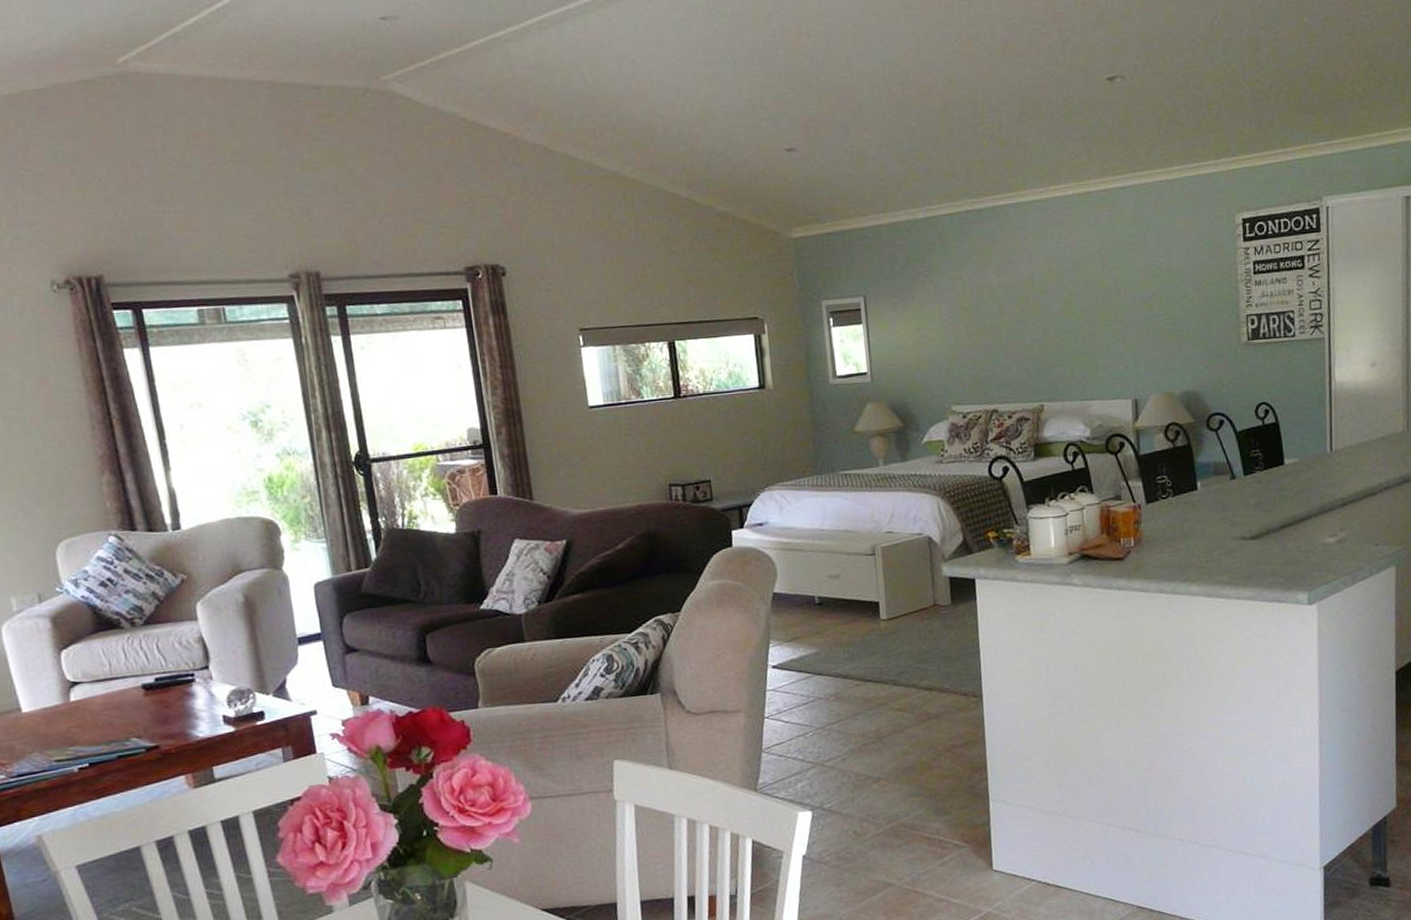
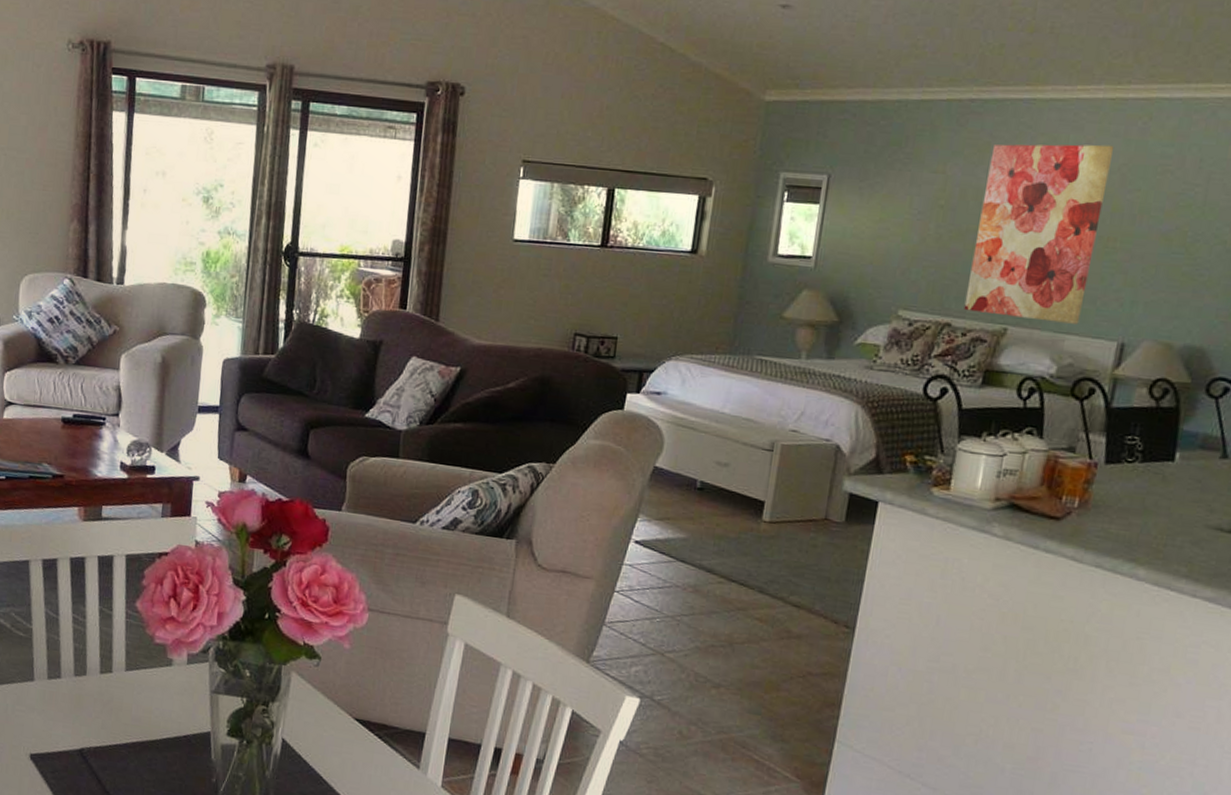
wall art: none [995,233,1099,396] -> present [964,144,1115,324]

